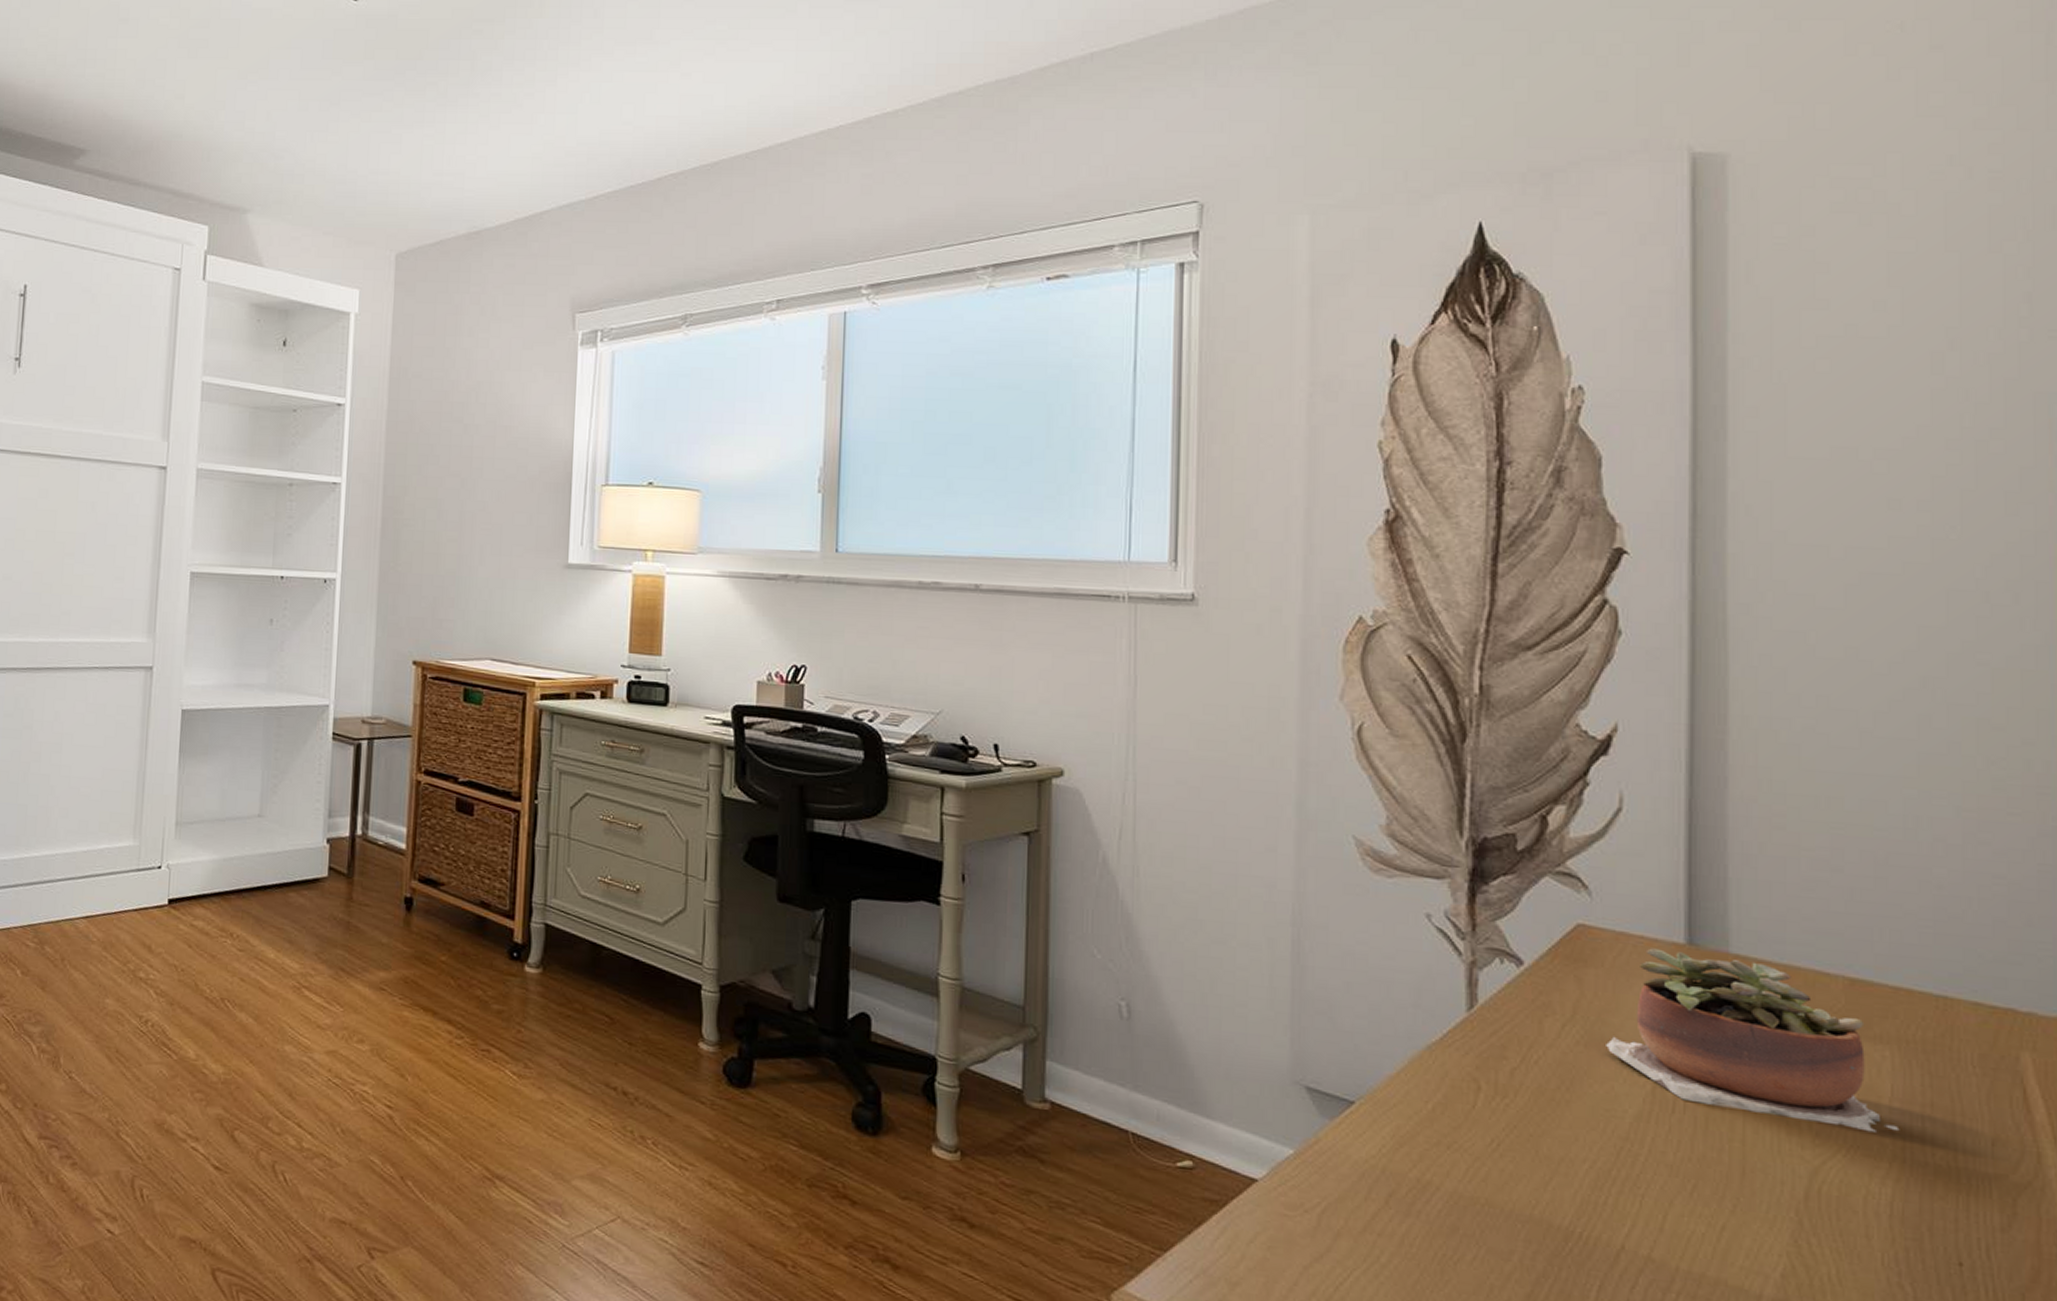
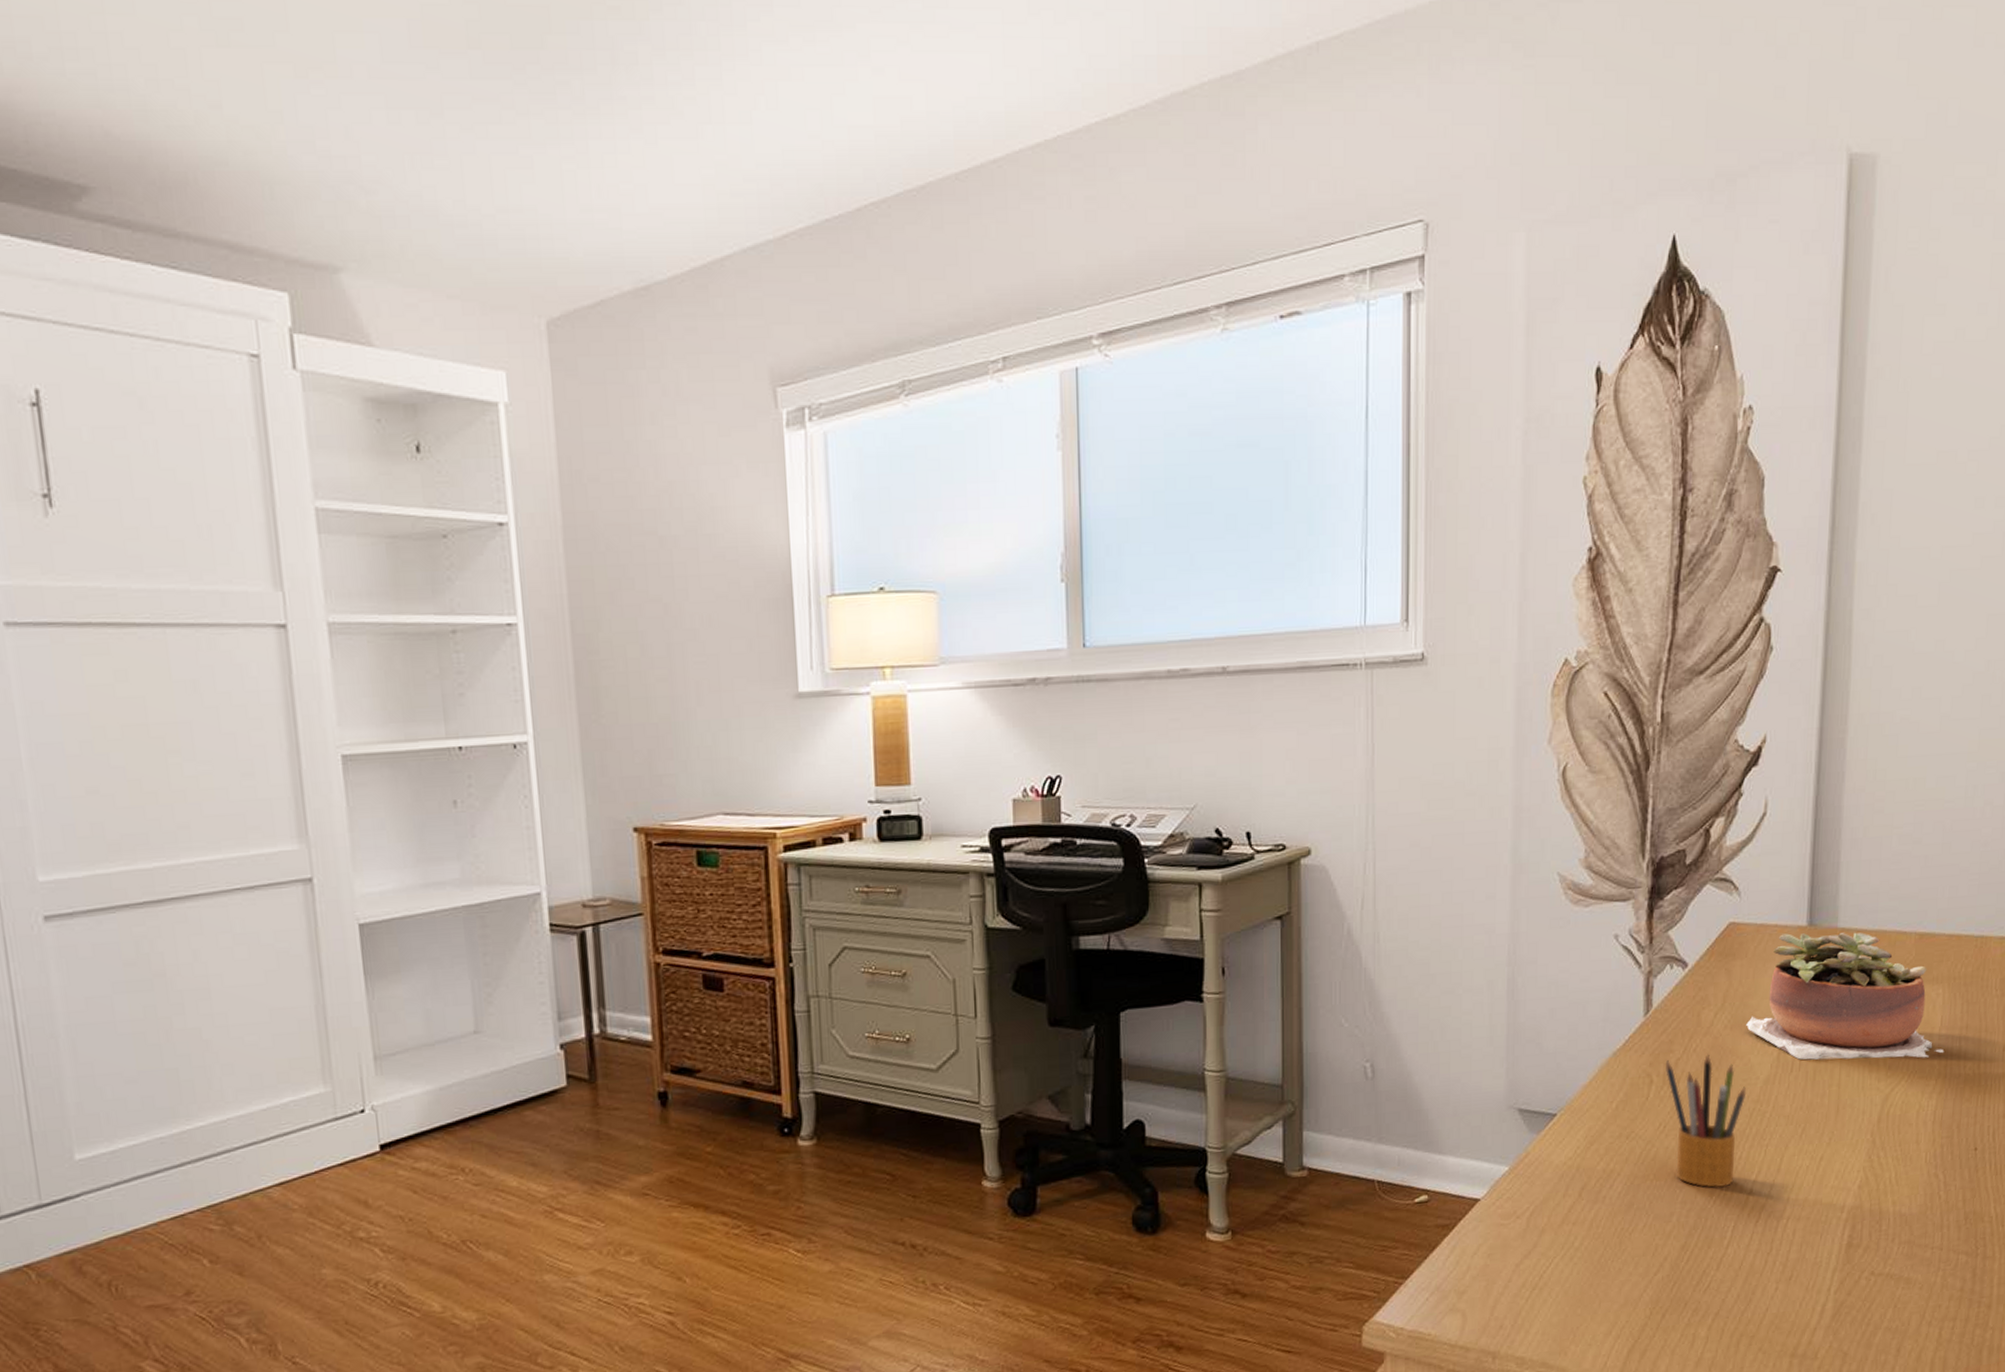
pencil box: none [1498,1067,1611,1235] -> present [1666,1054,1747,1188]

